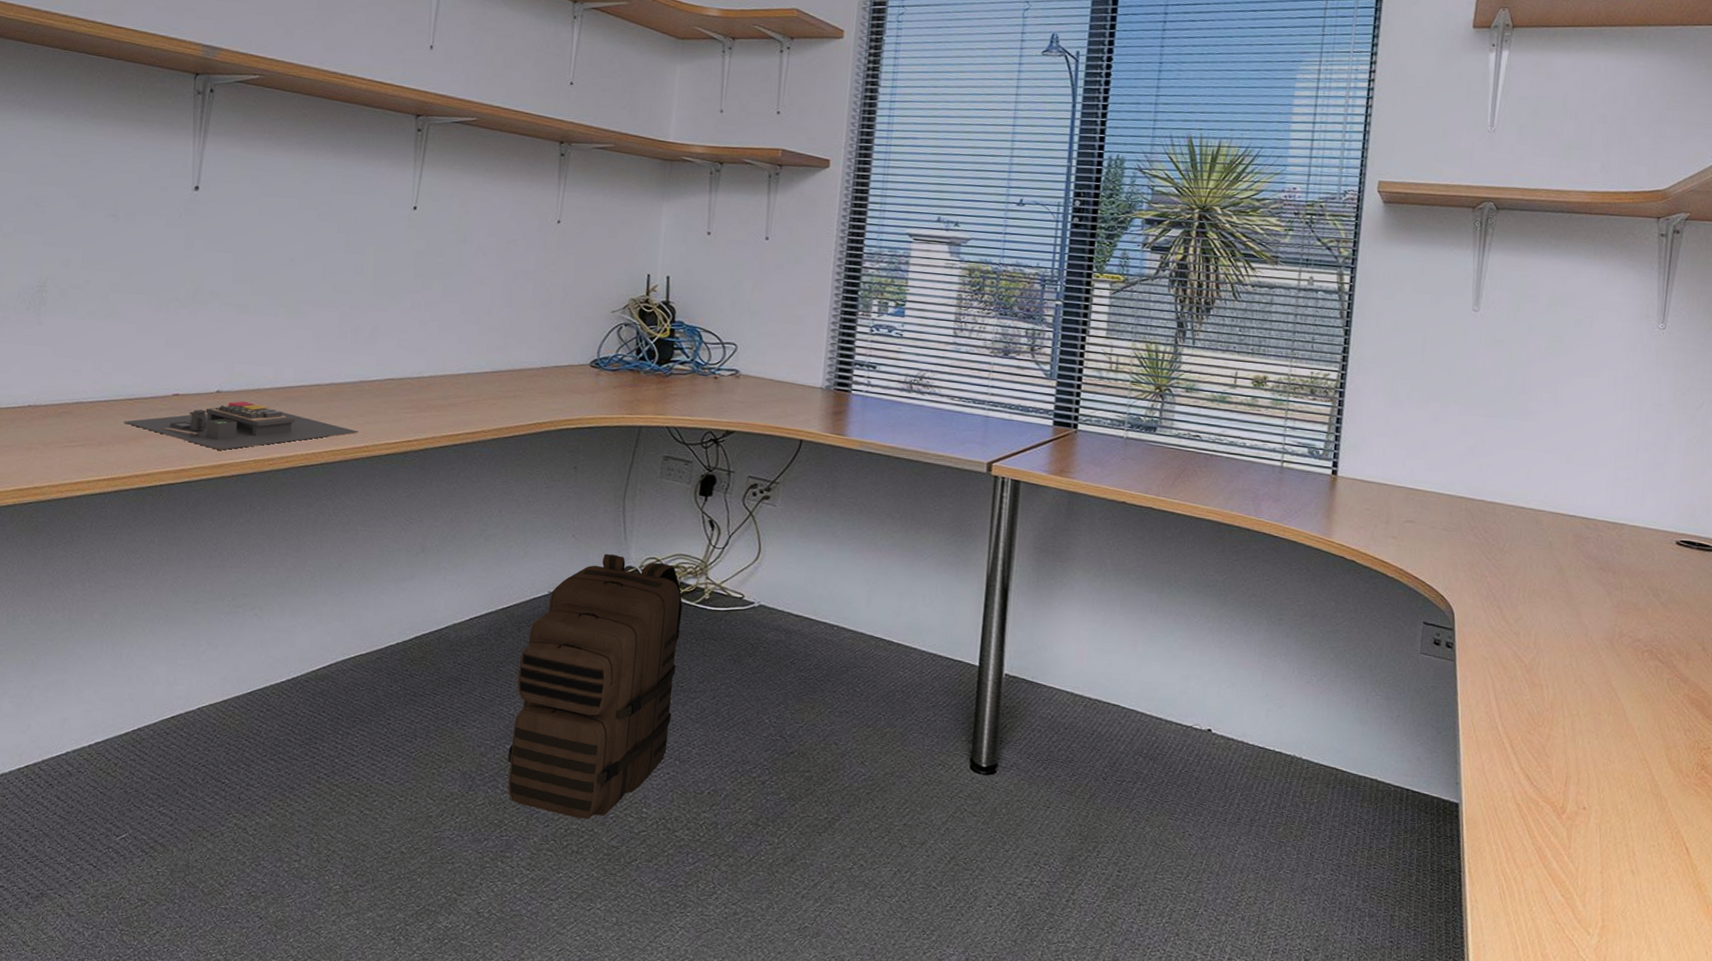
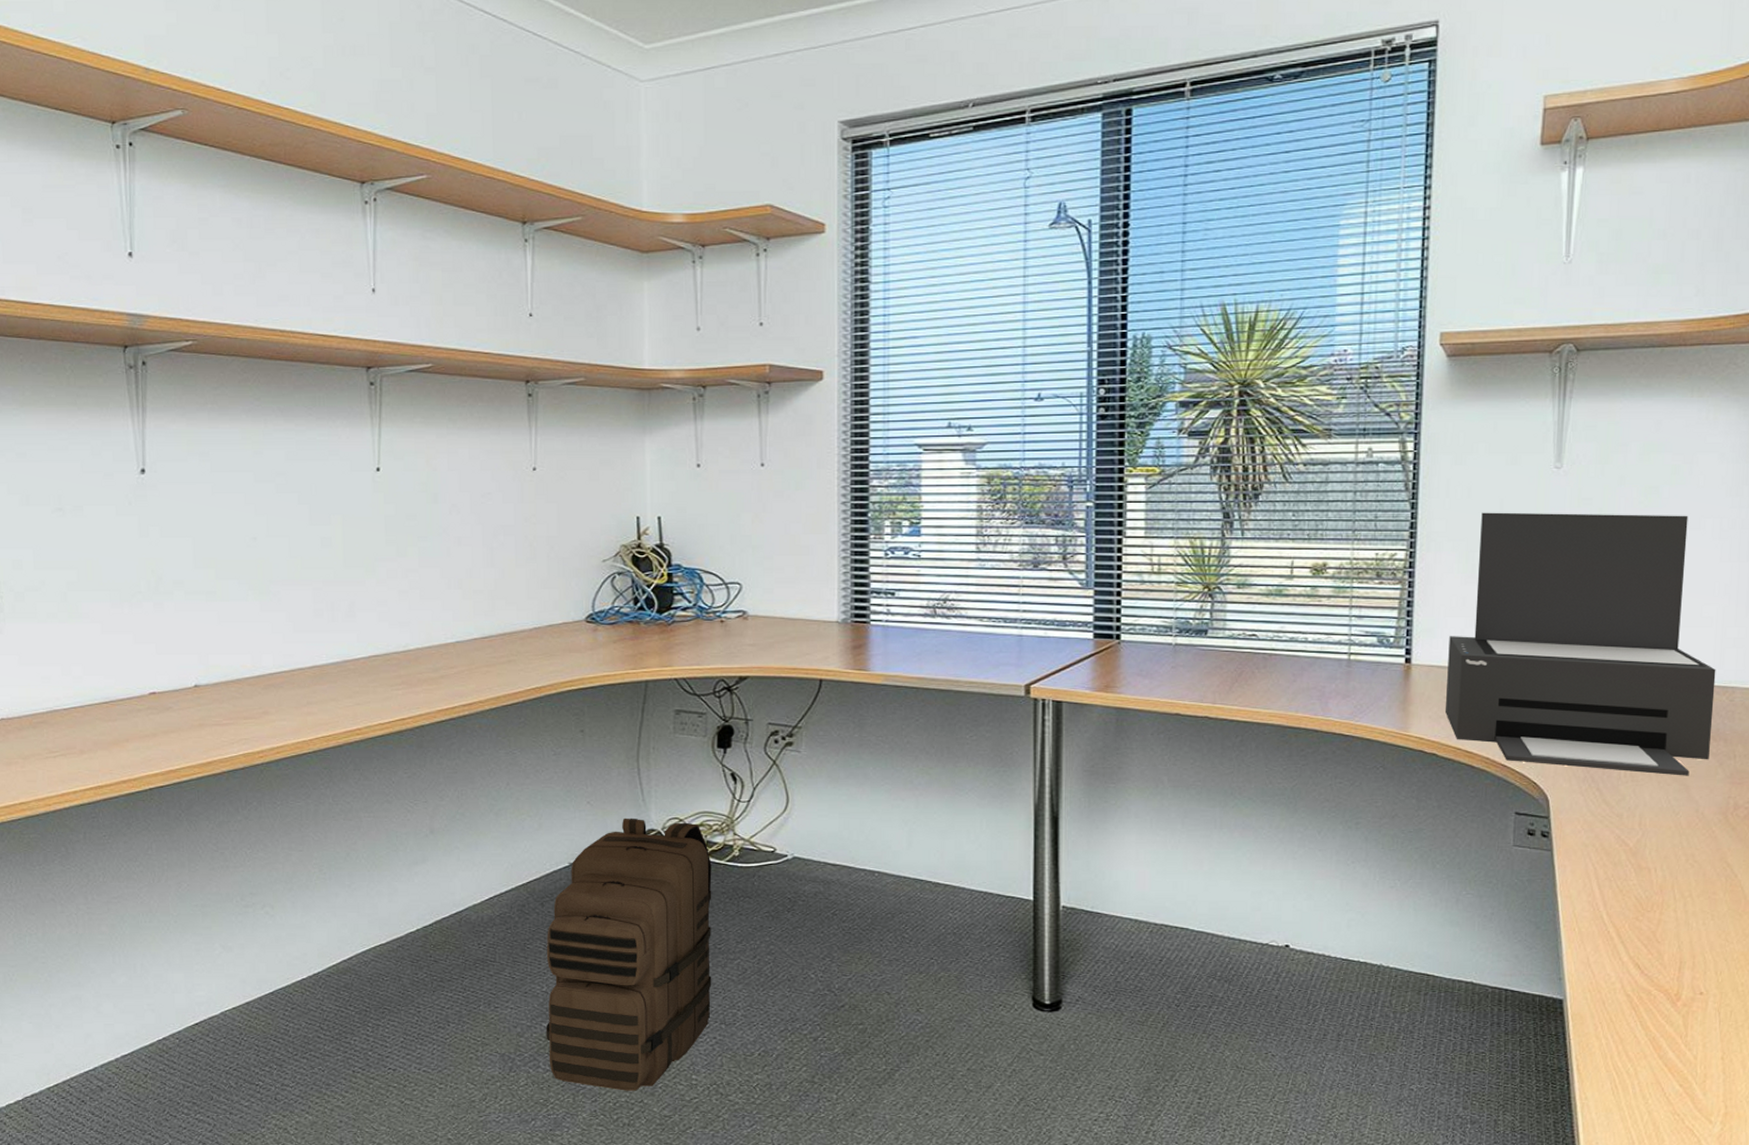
sushi platter: present [124,401,359,450] -> none [102,694,349,747]
printer: none [1365,344,1608,602] -> present [1444,512,1716,776]

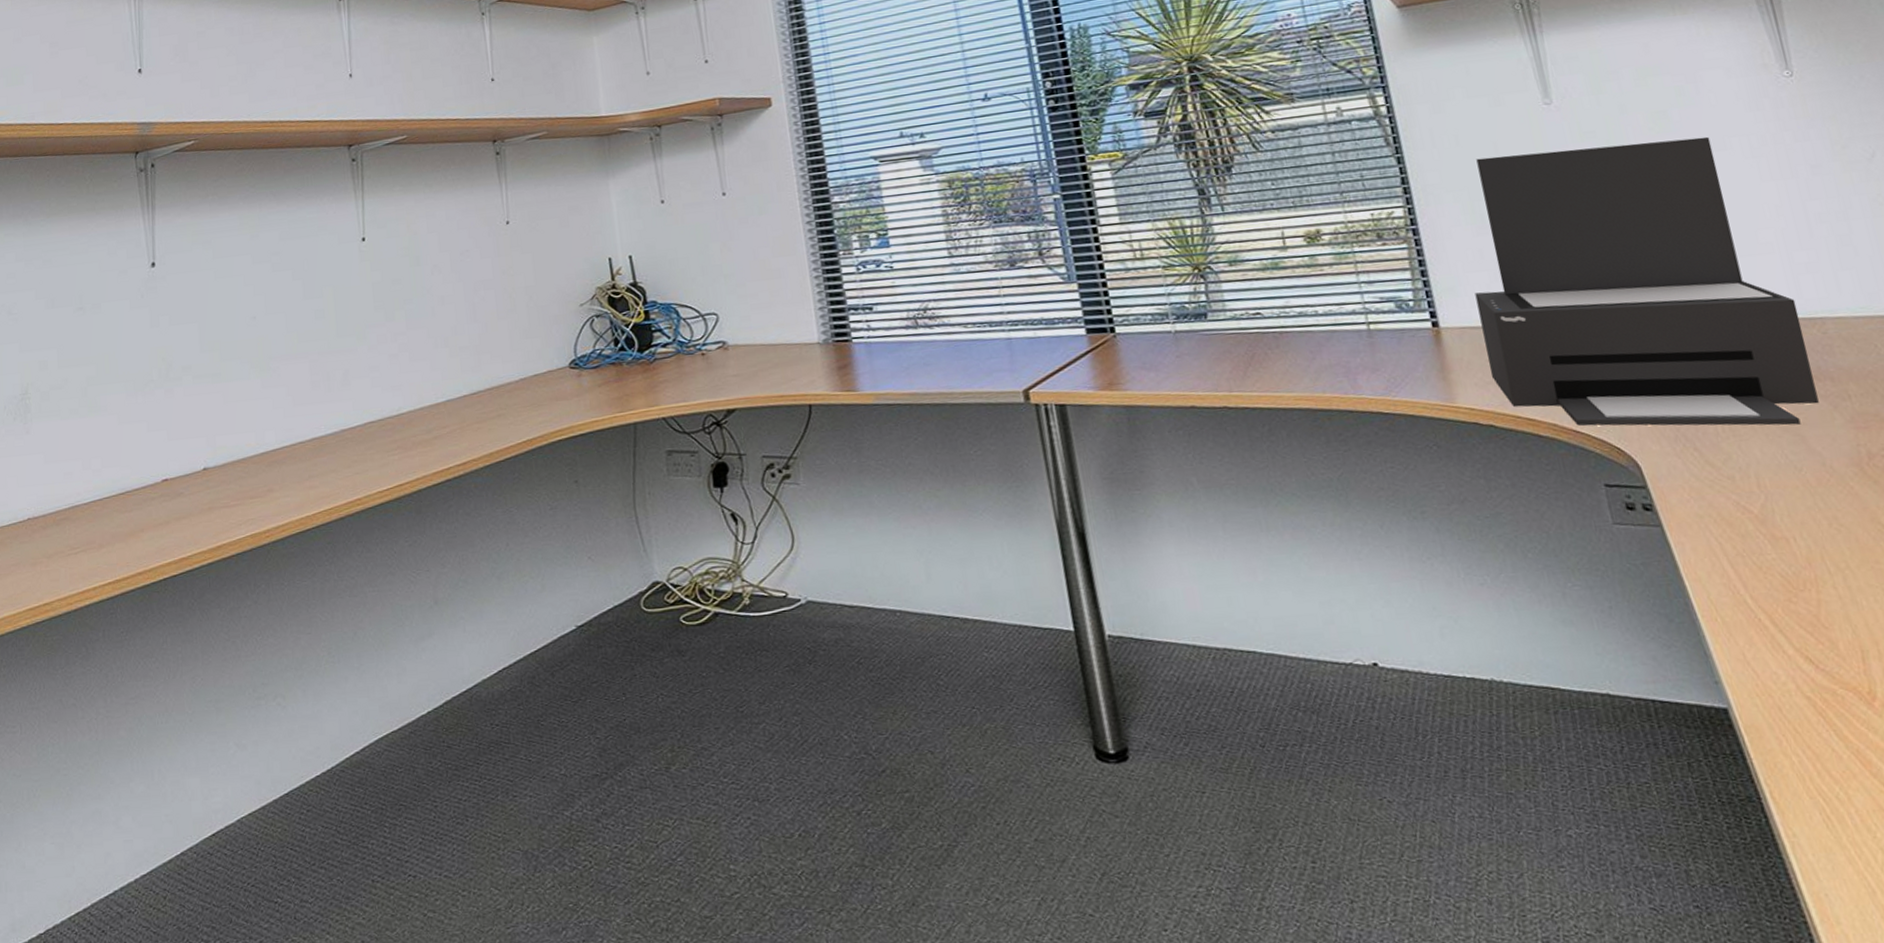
backpack: present [546,818,712,1091] -> none [560,570,741,889]

